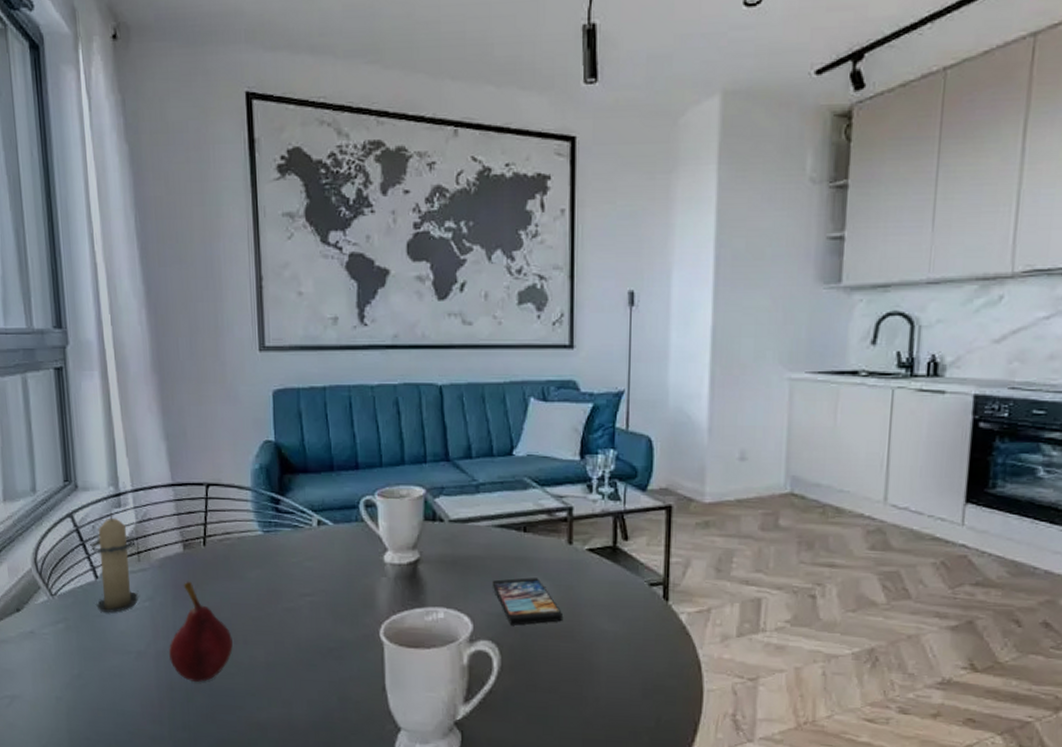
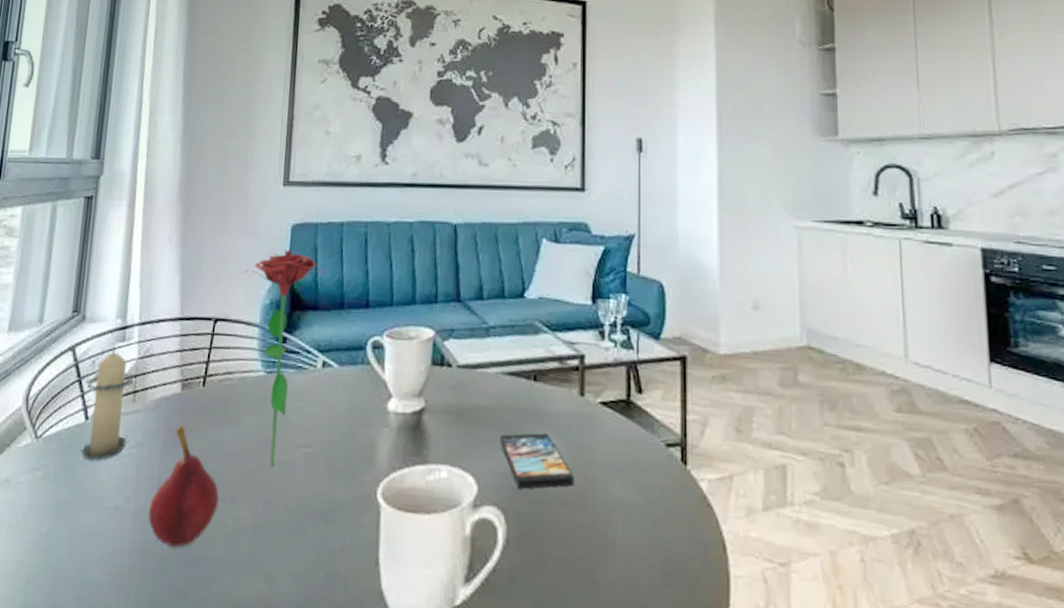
flower: none [226,414,313,615] -> present [240,248,326,469]

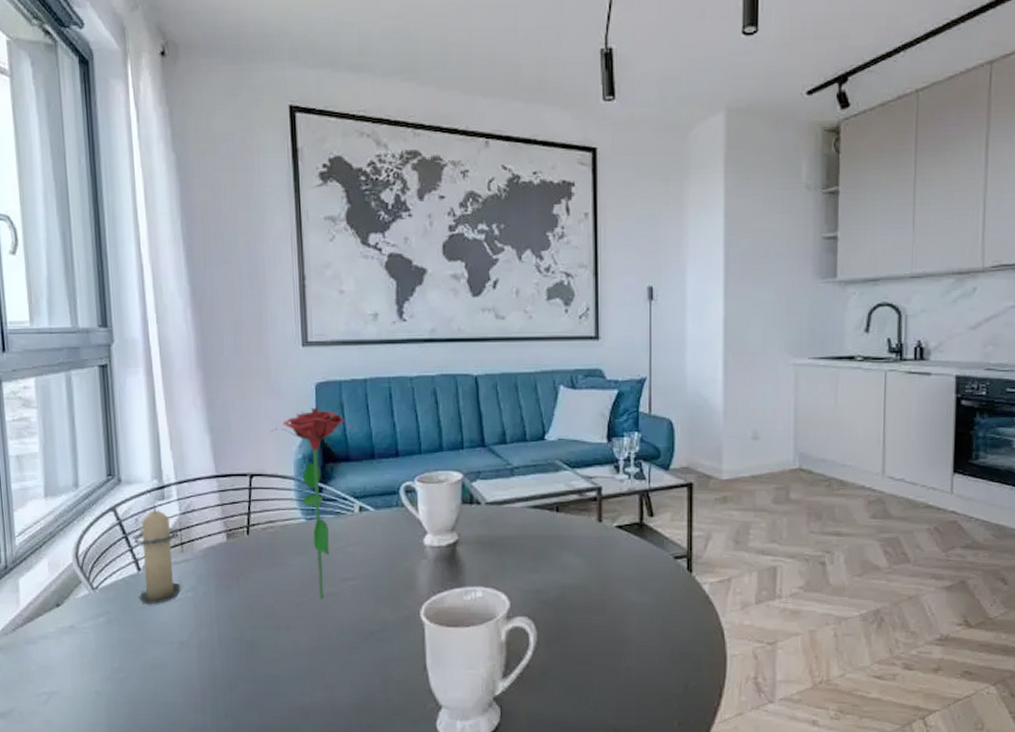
fruit: present [148,425,219,547] -> none [212,570,276,669]
smartphone: present [499,433,574,489] -> none [527,555,594,601]

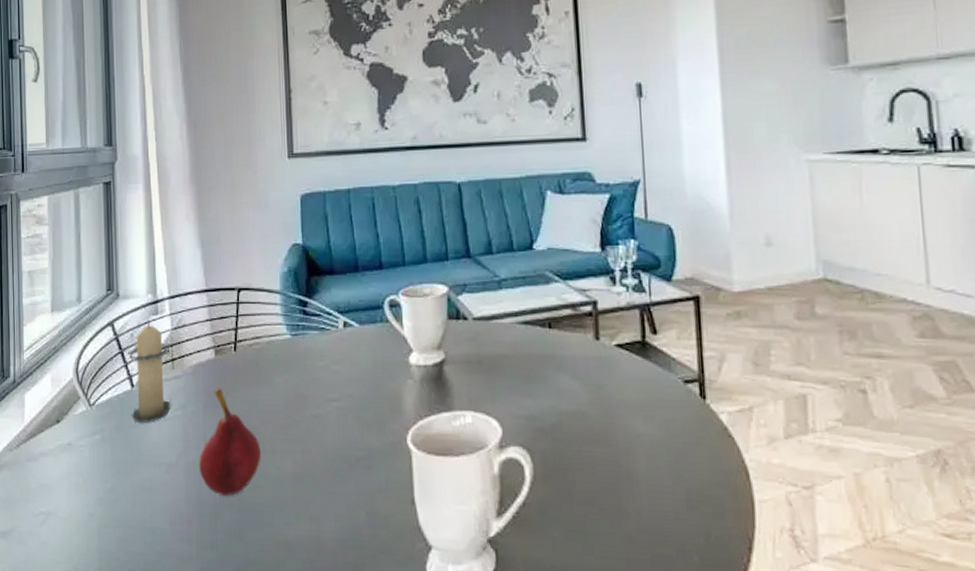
fruit: none [212,570,276,669] -> present [199,388,261,496]
flower: present [270,406,355,600] -> none [257,218,339,422]

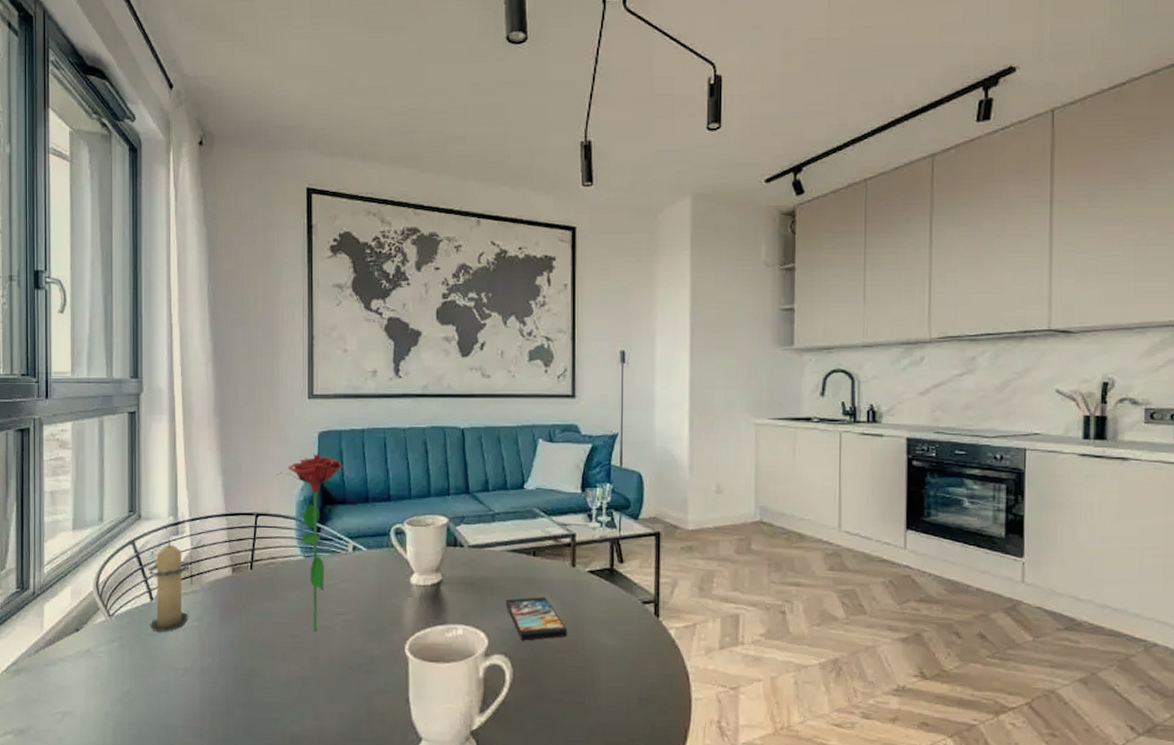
fruit: present [199,388,261,496] -> none [214,602,272,696]
flower: none [257,218,339,422] -> present [275,453,352,633]
smartphone: none [519,377,595,429] -> present [505,597,567,641]

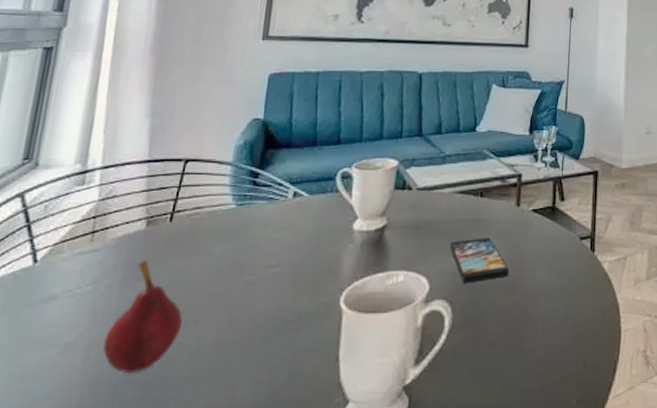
candle: present [147,539,191,632] -> none [25,190,95,301]
fruit: none [214,602,272,696] -> present [103,260,182,373]
flower: present [275,453,352,633] -> none [214,95,301,290]

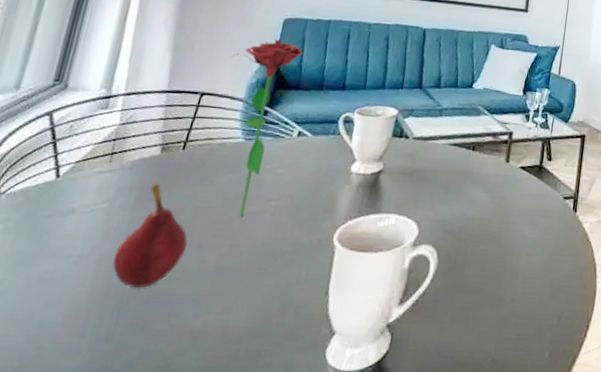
flower: none [214,95,301,290] -> present [230,38,311,219]
smartphone: present [449,238,509,283] -> none [440,189,494,232]

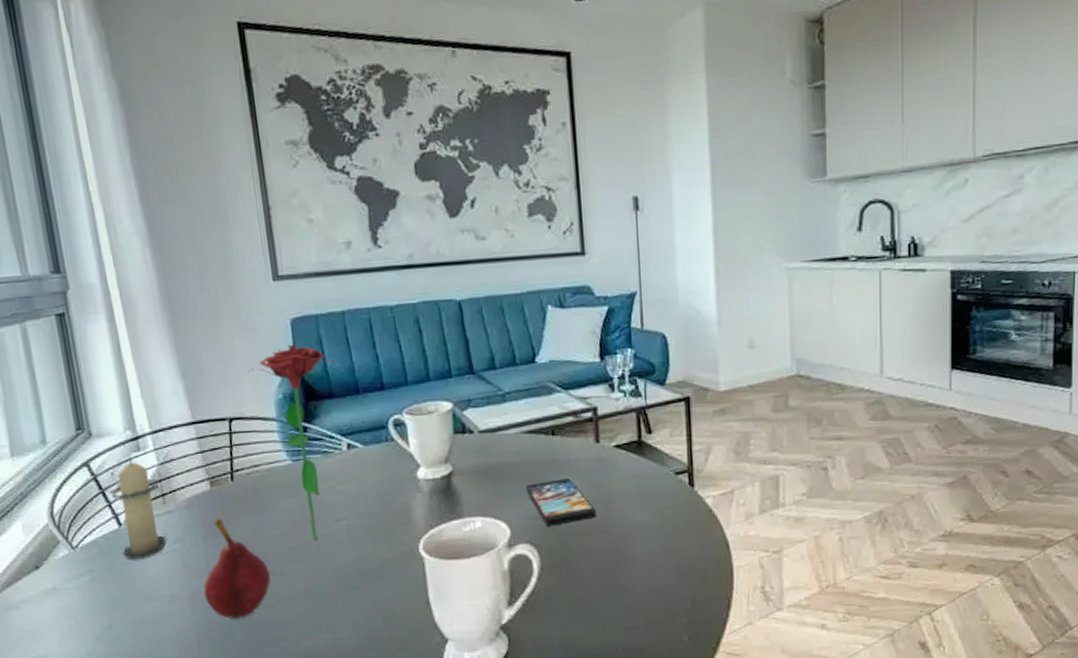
candle: none [46,113,115,213] -> present [109,457,169,559]
smartphone: none [440,189,494,232] -> present [525,478,596,526]

